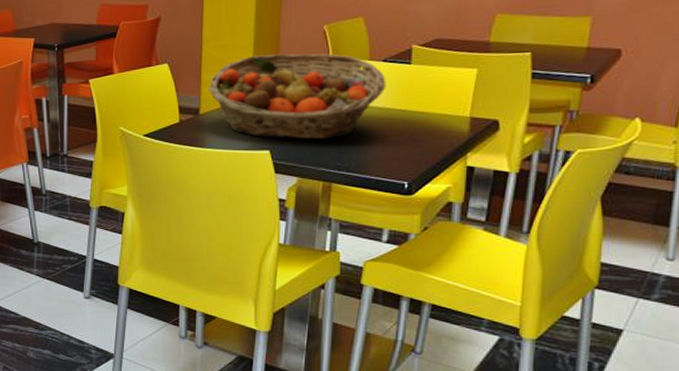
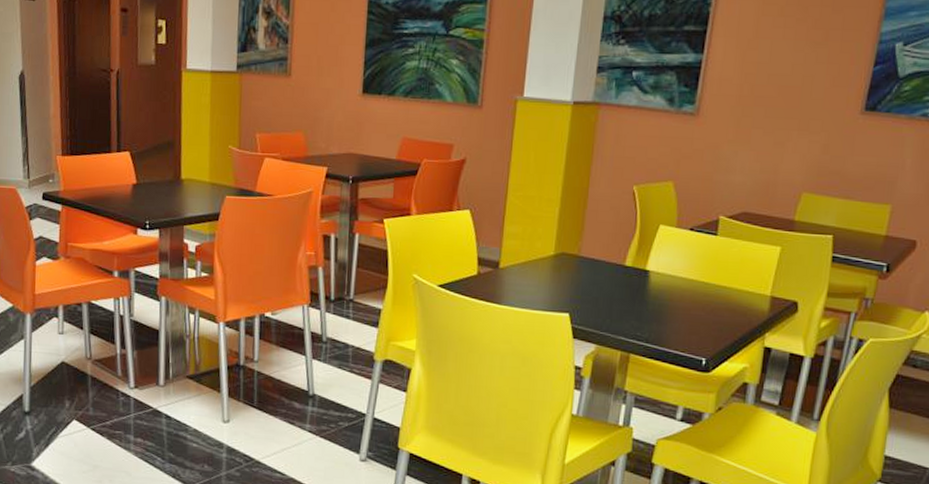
fruit basket: present [209,53,386,139] -> none [511,210,692,306]

